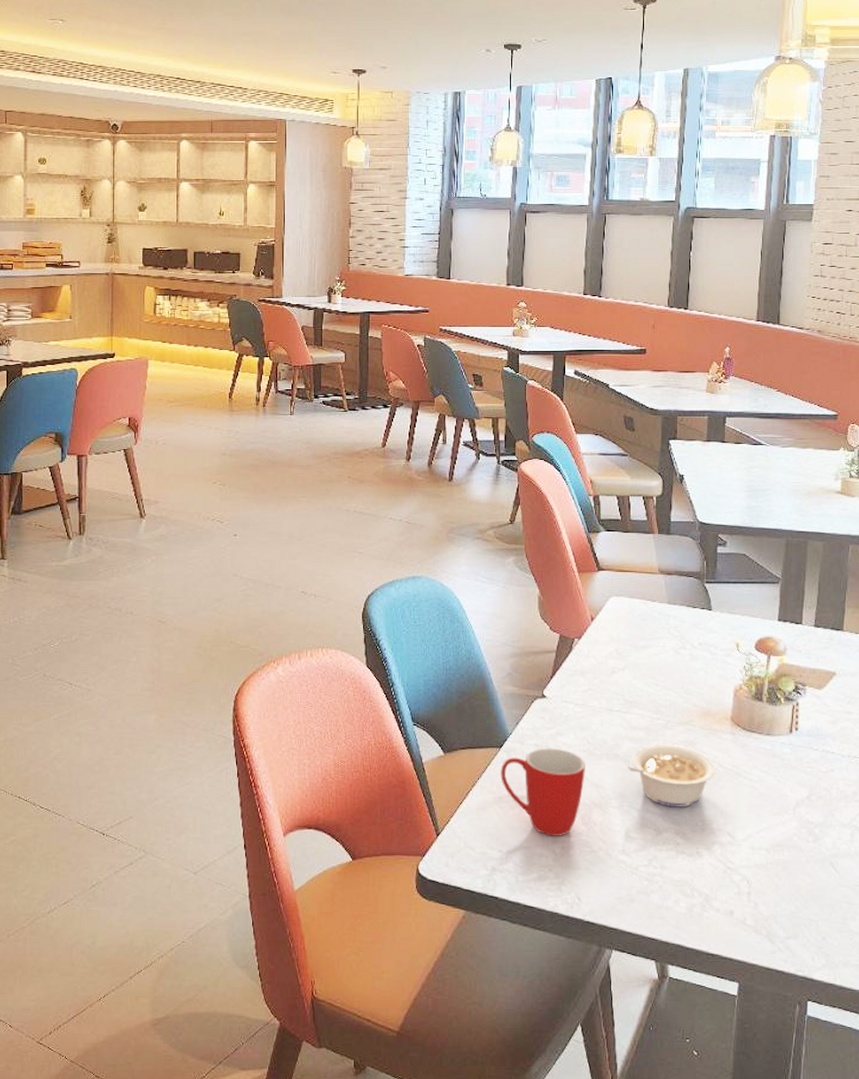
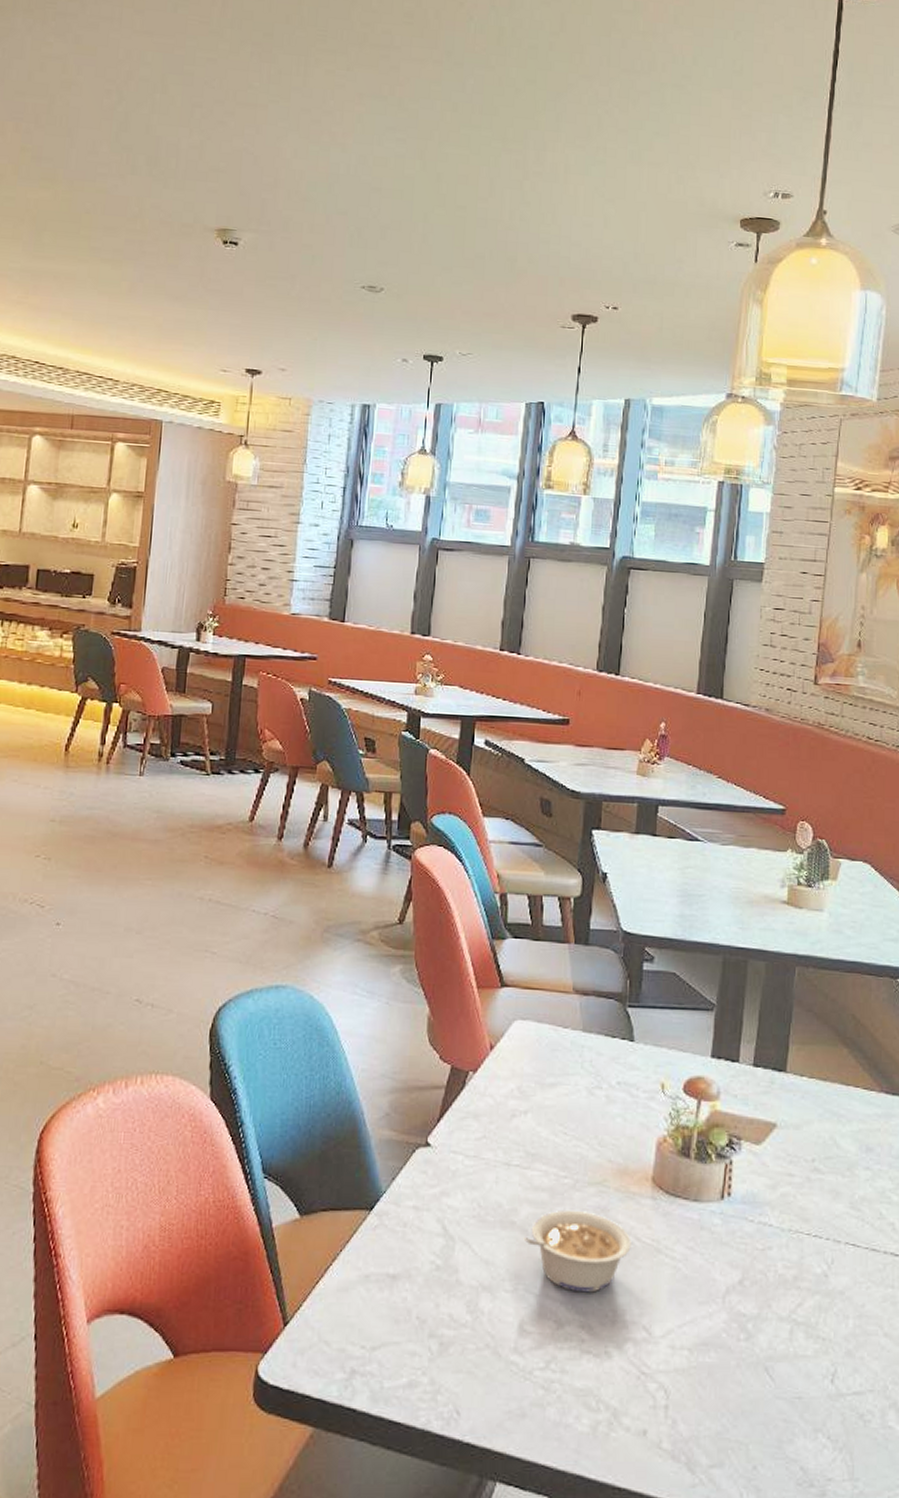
mug: present [501,748,585,836] -> none [369,1211,474,1329]

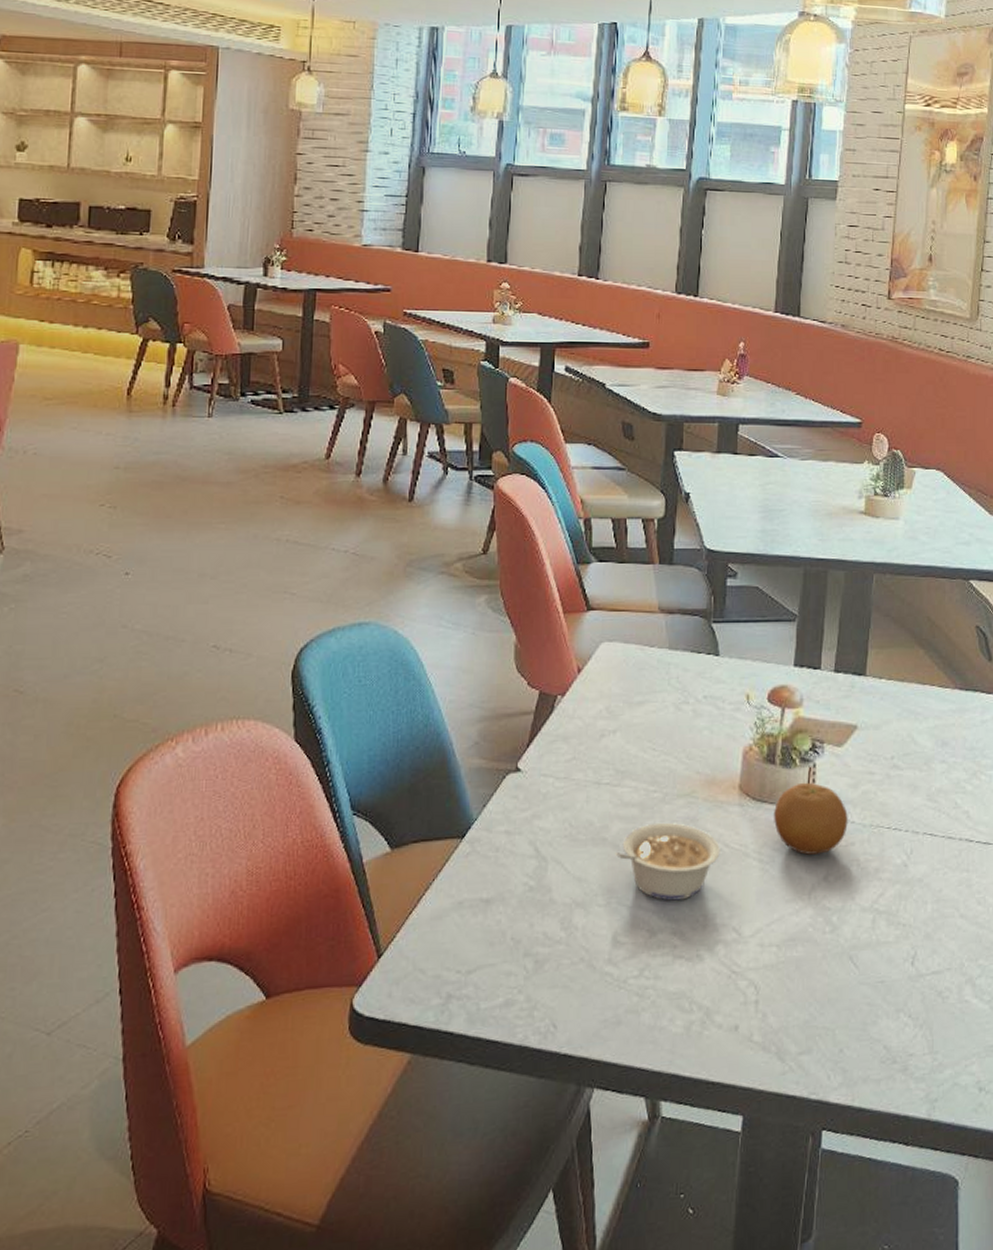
fruit: none [688,1179,765,1256] -> present [774,782,848,855]

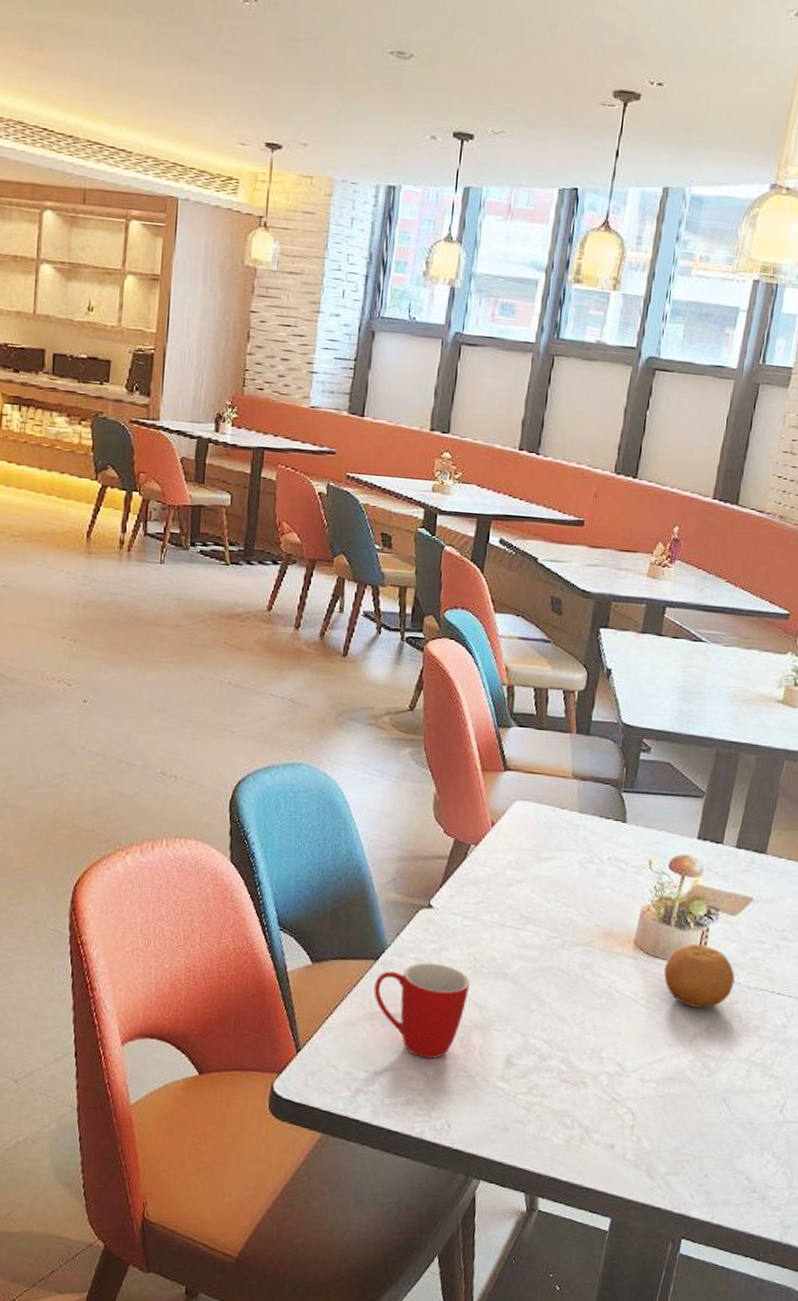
mug: none [461,834,566,948] -> present [374,962,470,1059]
legume: present [615,822,720,901] -> none [514,965,612,1034]

